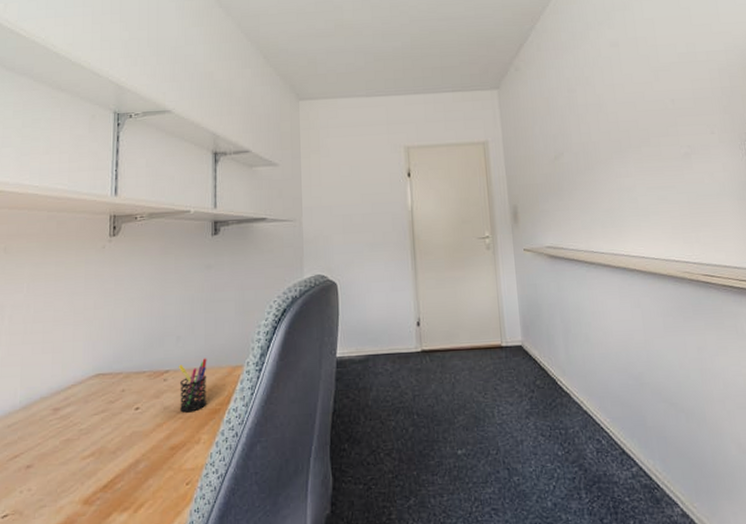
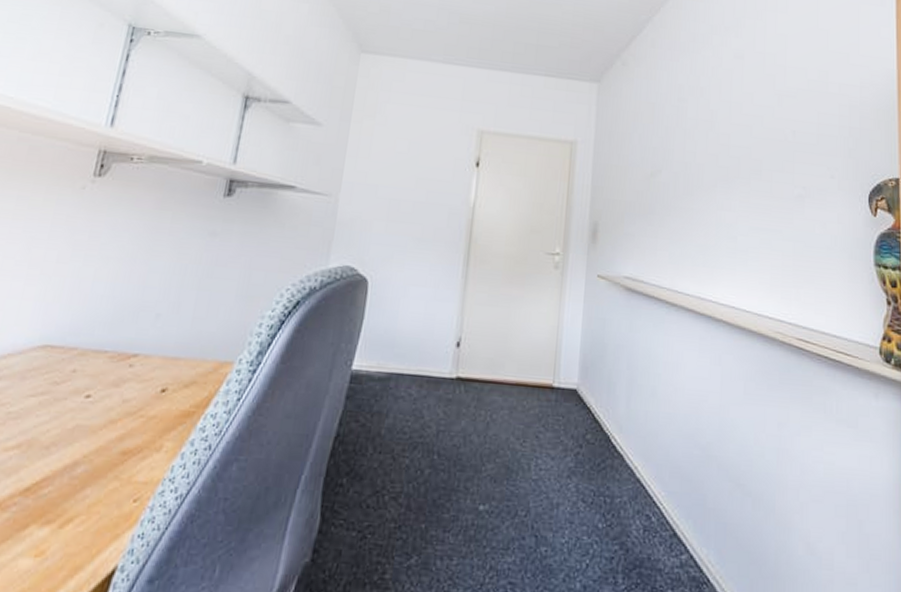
pen holder: present [178,358,207,413] -> none [143,346,190,411]

